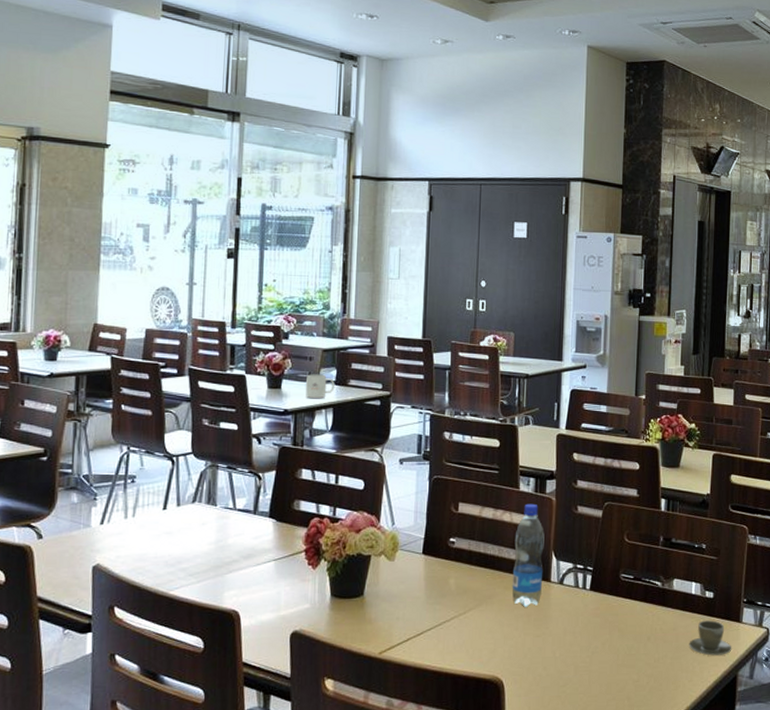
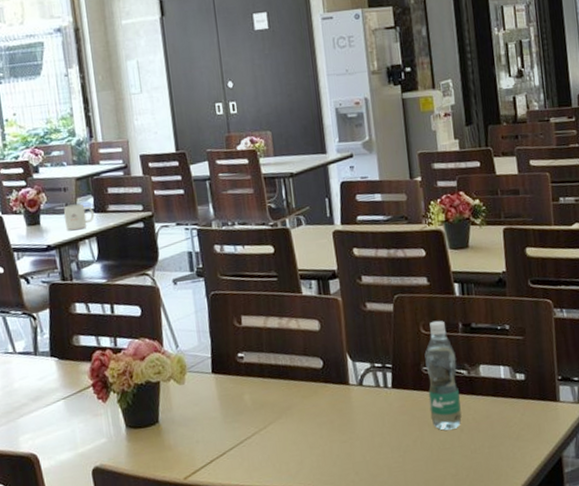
bottle: present [511,503,545,607] -> none [304,306,342,414]
bottle: none [622,531,653,637] -> present [424,320,462,431]
teacup: present [689,620,732,656] -> none [505,402,553,440]

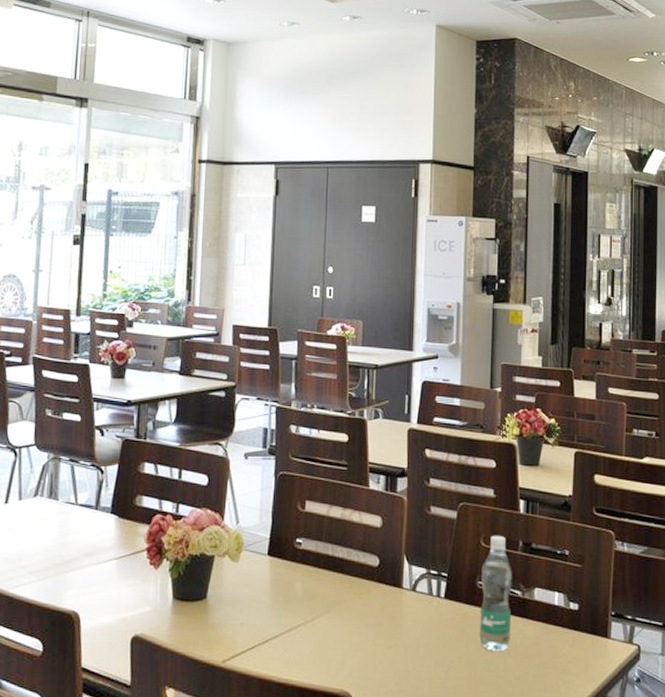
mug: present [63,203,94,231] -> none [148,363,179,390]

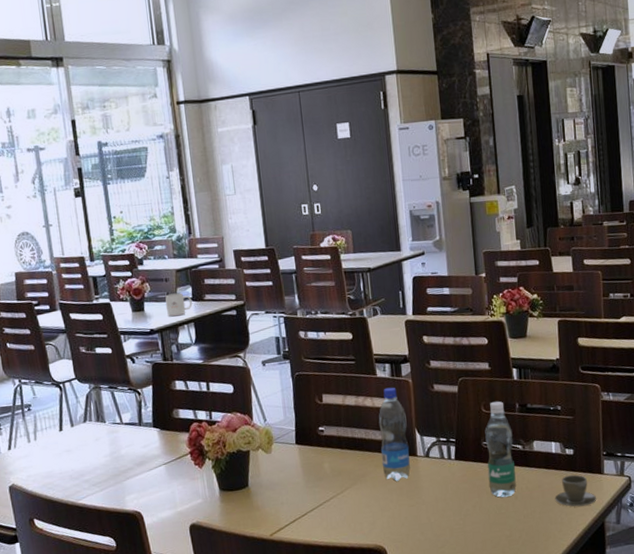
mug: none [148,363,179,390] -> present [165,292,193,317]
bottle: none [361,503,396,615] -> present [378,387,410,481]
teacup: none [552,635,600,674] -> present [555,474,597,507]

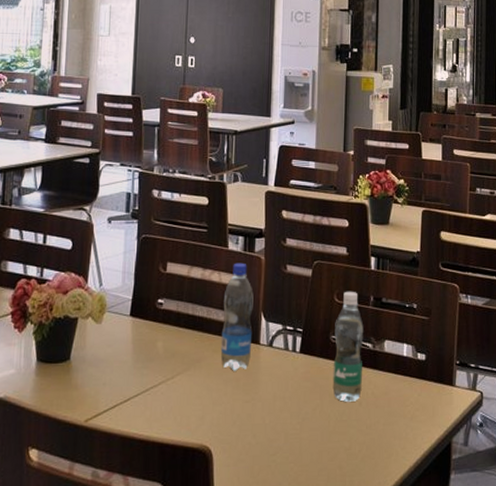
mug: present [165,292,193,317] -> none [14,132,44,157]
teacup: present [555,474,597,507] -> none [401,383,446,422]

